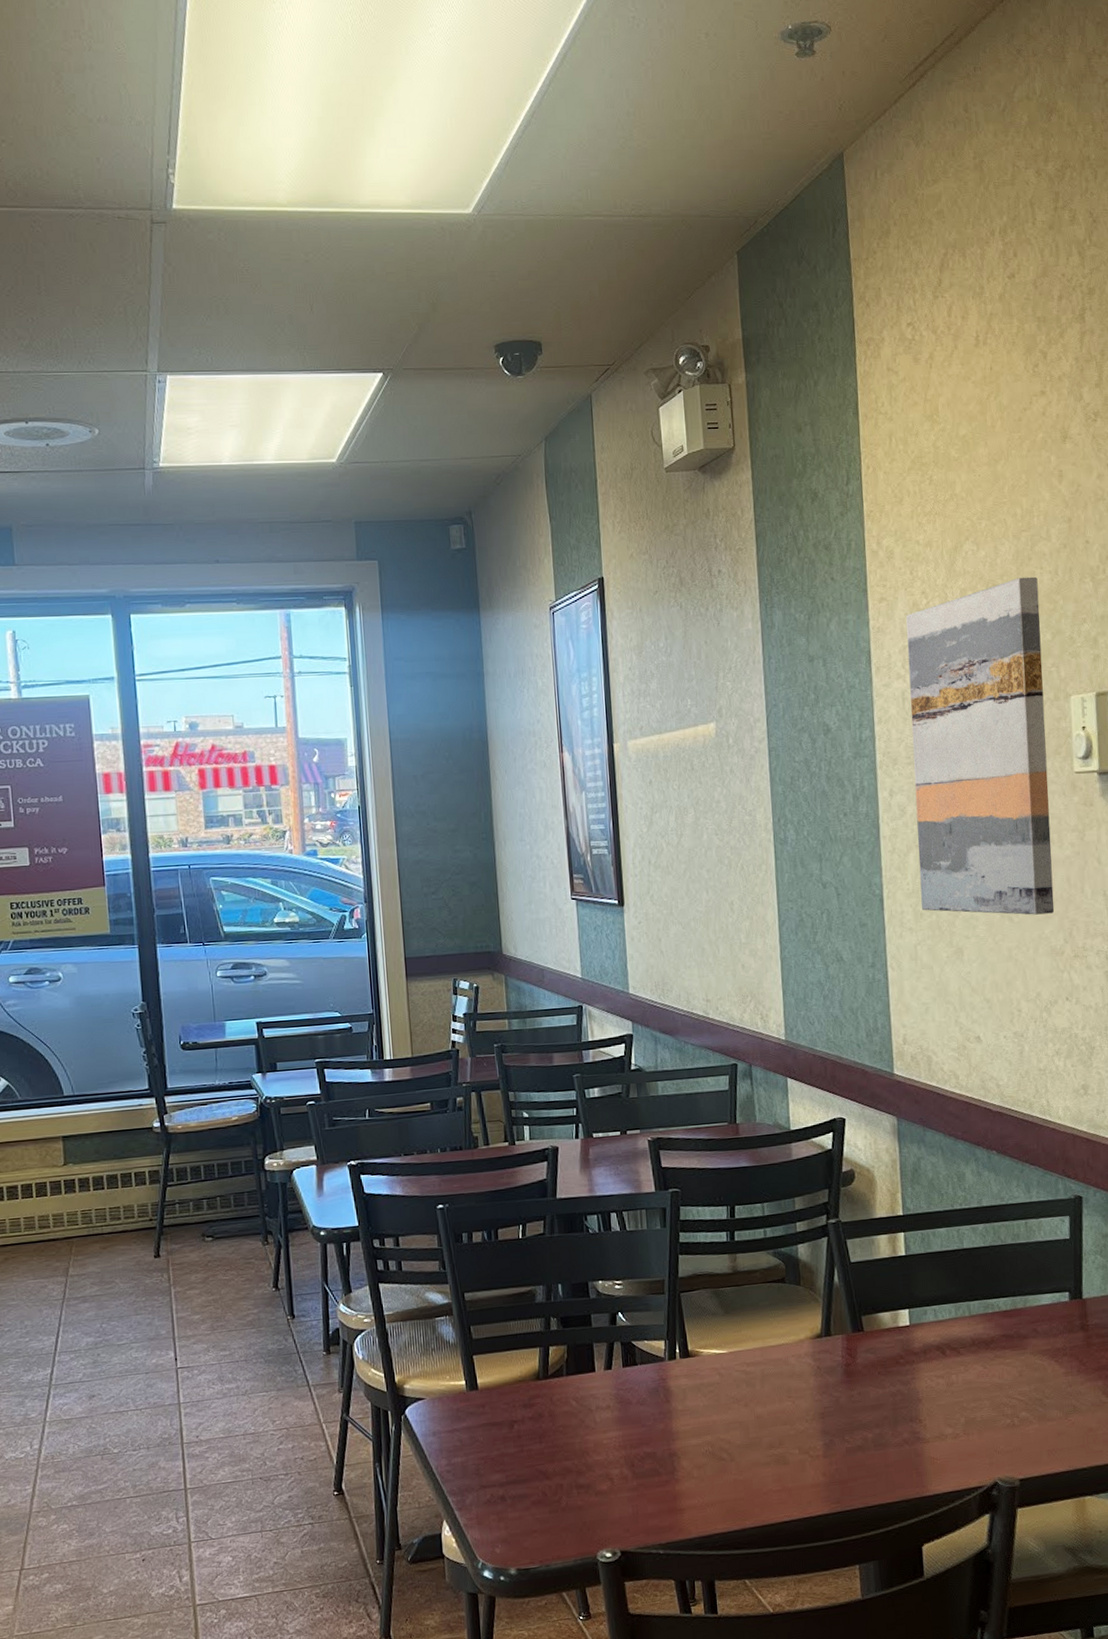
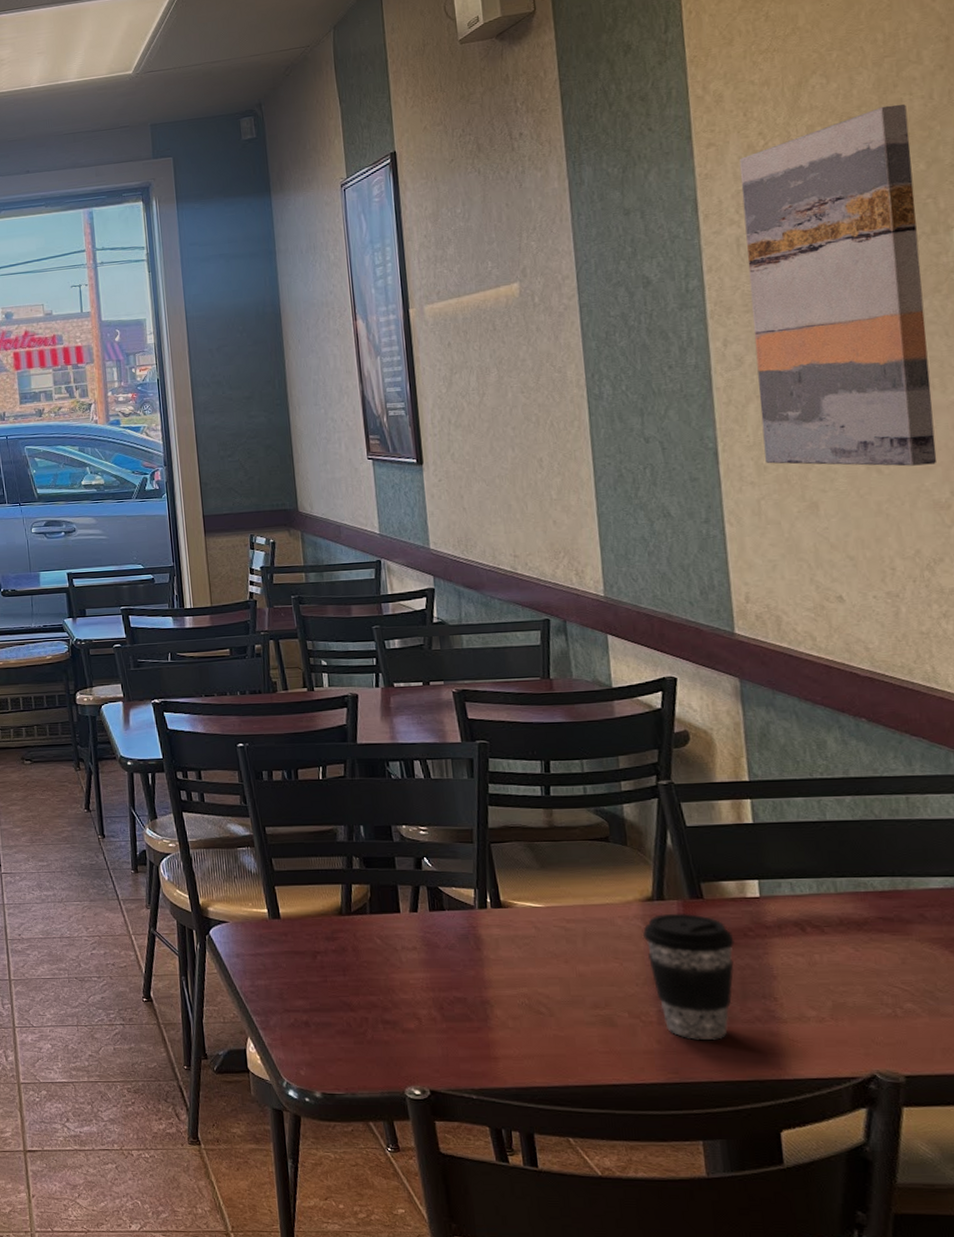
coffee cup: none [813,1346,888,1469] -> present [643,913,735,1040]

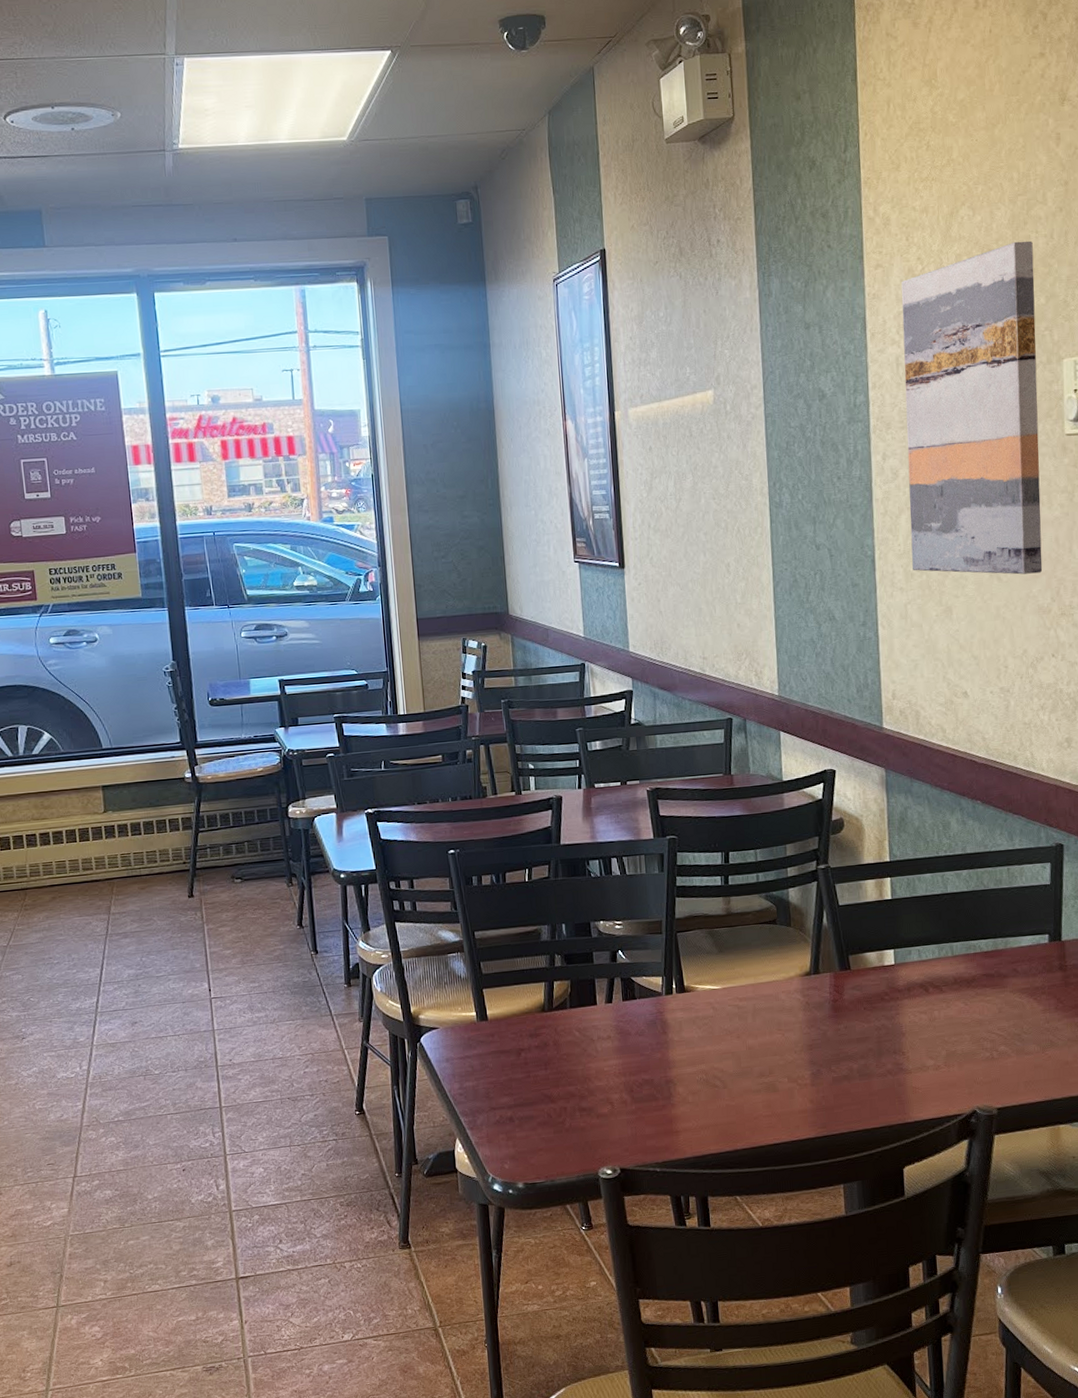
coffee cup: present [643,913,735,1040] -> none [802,983,874,1096]

